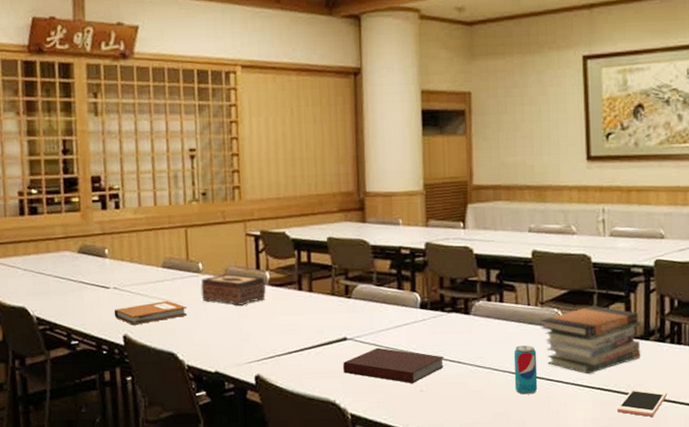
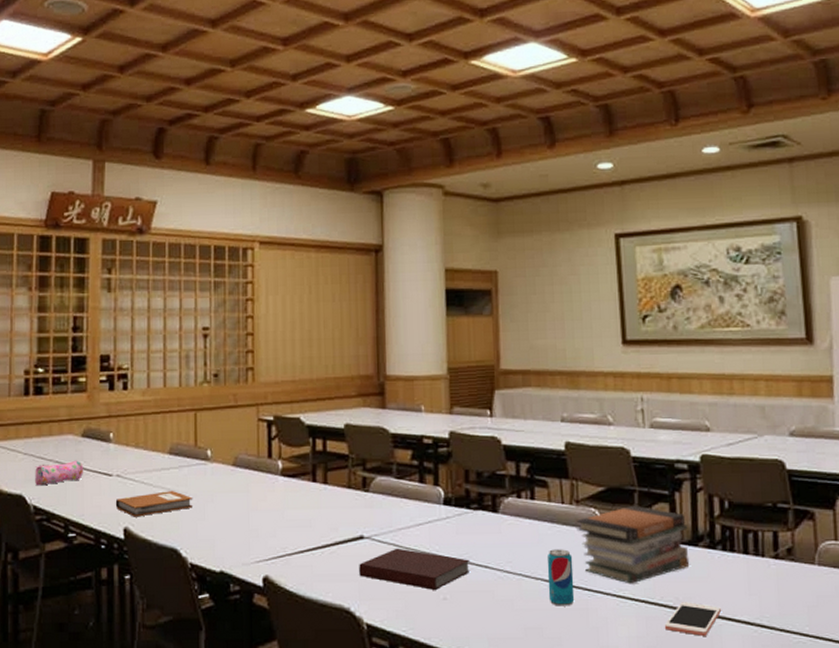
pencil case: none [35,274,83,299] -> present [35,460,84,486]
tissue box: present [200,273,266,306] -> none [208,461,278,498]

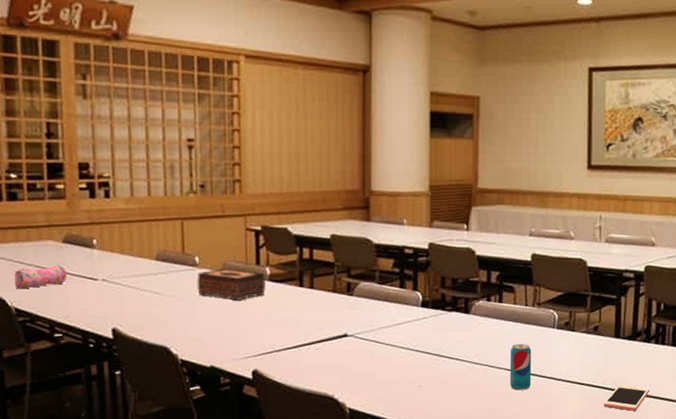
notebook: present [115,491,193,517] -> none [102,294,183,318]
tissue box: none [208,461,278,498] -> present [197,268,266,301]
notebook: present [359,548,471,590] -> none [343,344,443,379]
book stack: present [576,505,690,584] -> none [537,307,629,372]

